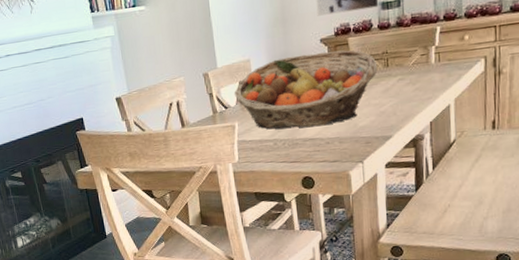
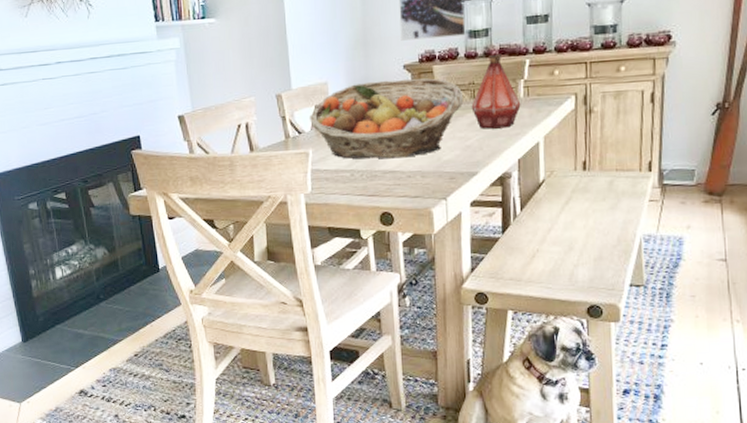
bottle: none [385,24,432,95] -> present [471,55,521,129]

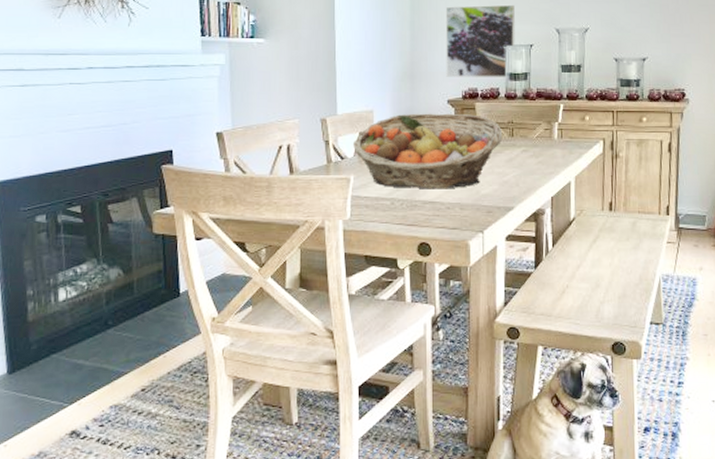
bottle: present [471,55,521,129] -> none [510,98,555,167]

